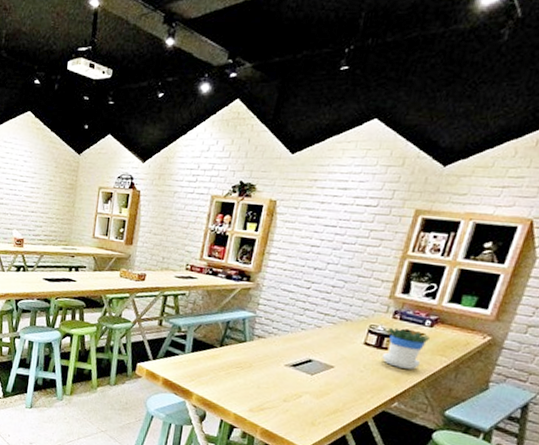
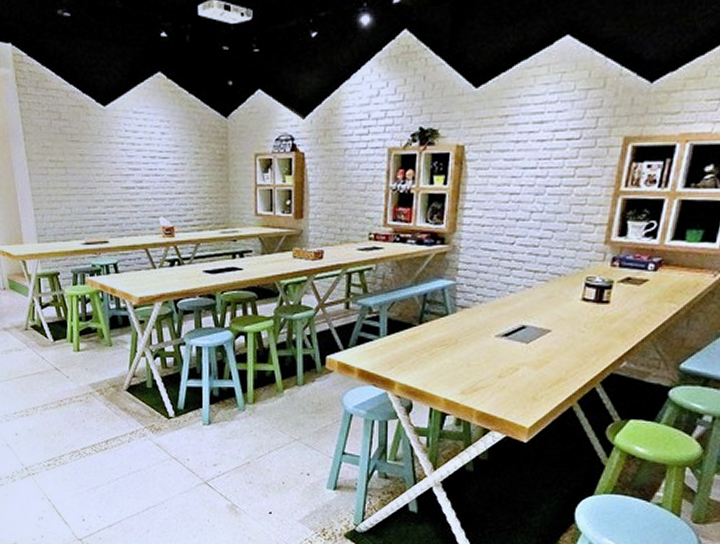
flowerpot: present [382,327,431,370] -> none [604,276,656,322]

